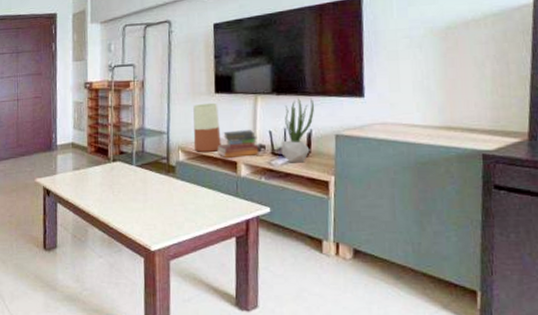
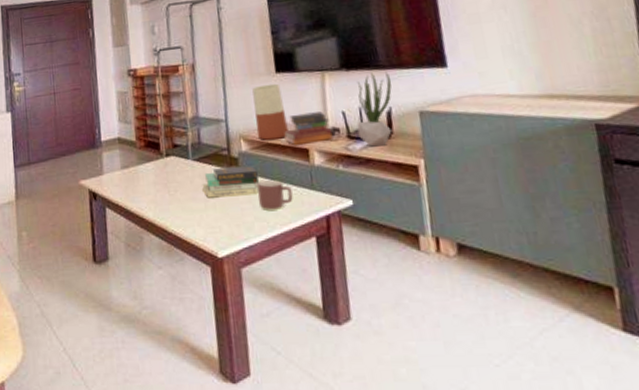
books: none [142,174,192,200] -> present [202,166,260,198]
mug: none [189,187,220,214] -> present [257,180,293,212]

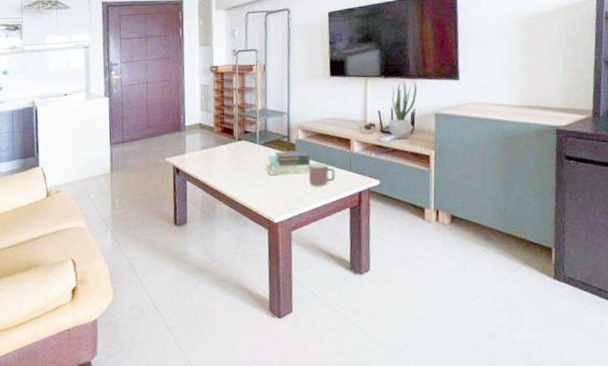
vase: present [252,83,288,140] -> none [311,85,336,131]
books: present [284,112,333,145] -> none [333,110,370,135]

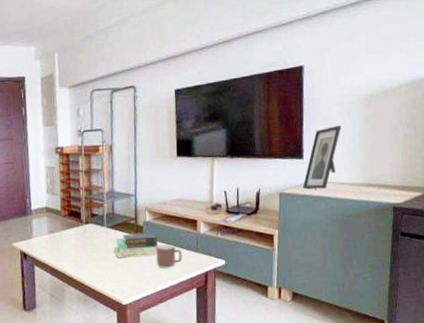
potted plant: present [388,80,417,139] -> none [234,160,262,219]
picture frame: none [459,46,498,110] -> present [302,125,341,189]

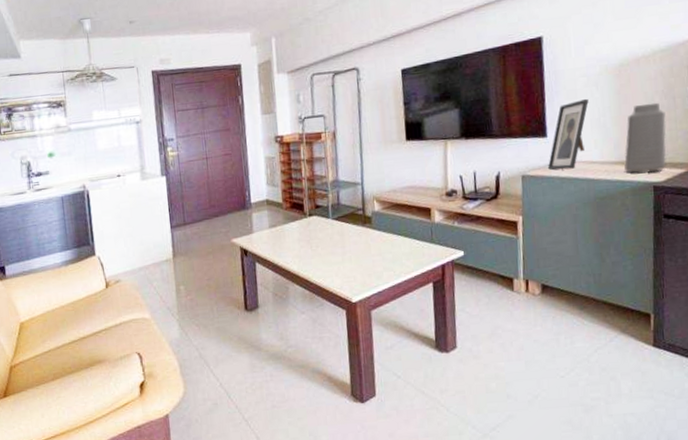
books: present [113,233,158,258] -> none [340,224,389,252]
mug: present [156,244,182,269] -> none [386,235,416,263]
vase: none [369,131,407,195] -> present [624,102,667,173]

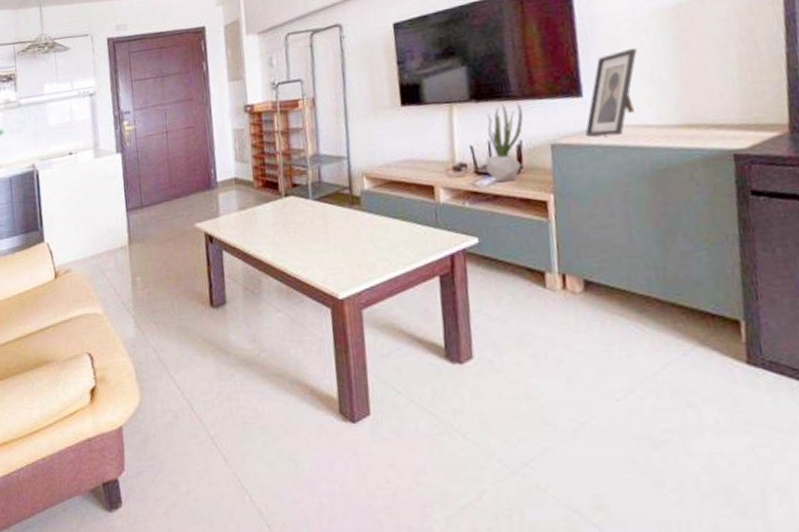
potted plant: none [471,140,501,206] -> present [485,102,523,182]
vase: present [624,102,667,173] -> none [690,48,751,138]

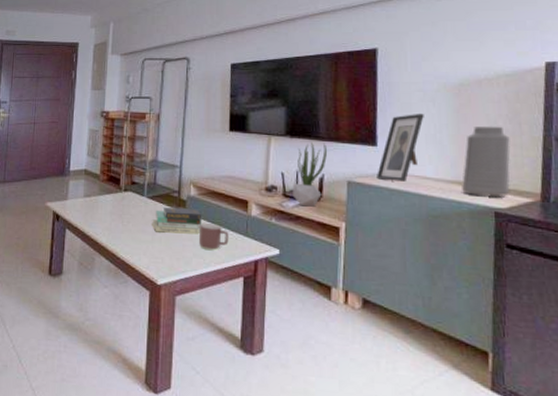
books: none [322,205,383,239] -> present [152,207,202,235]
mug: none [380,219,417,251] -> present [198,223,229,251]
vase: none [690,48,751,138] -> present [462,126,511,198]

